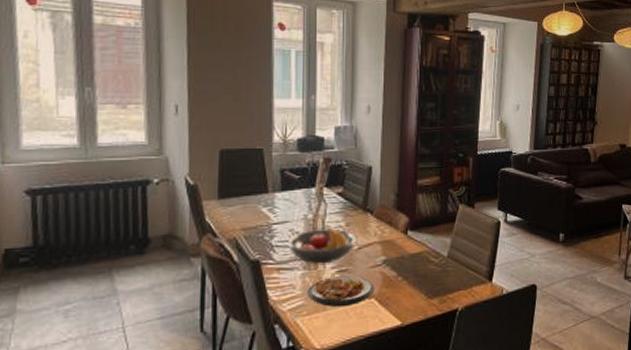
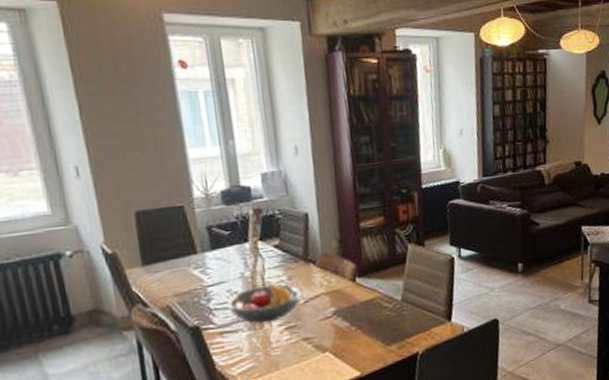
plate: present [307,276,375,307] -> none [256,331,328,366]

